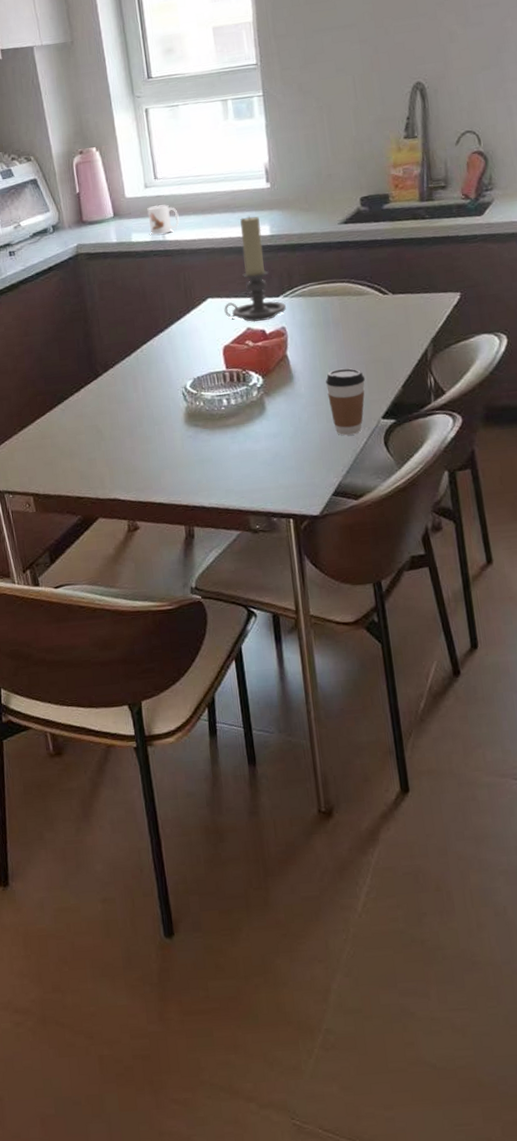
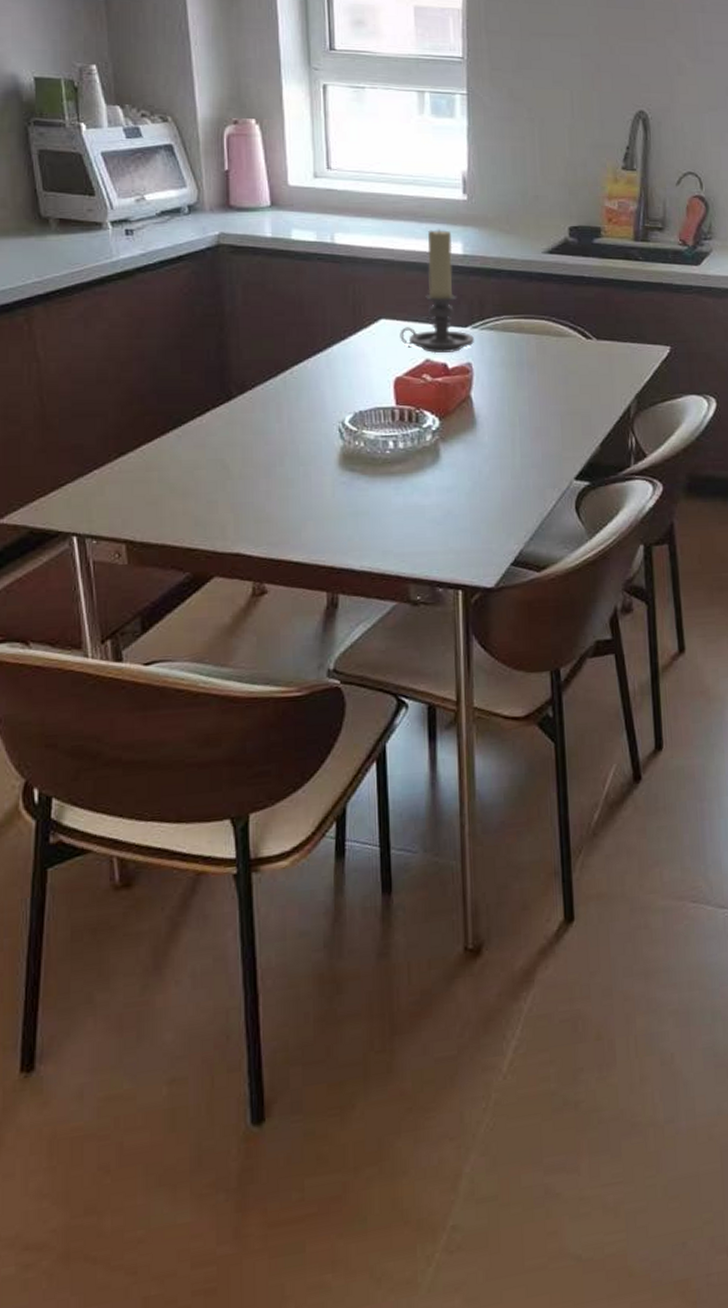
mug: present [147,204,180,235] -> none [314,200,354,235]
coffee cup: present [326,368,366,436] -> none [514,418,560,496]

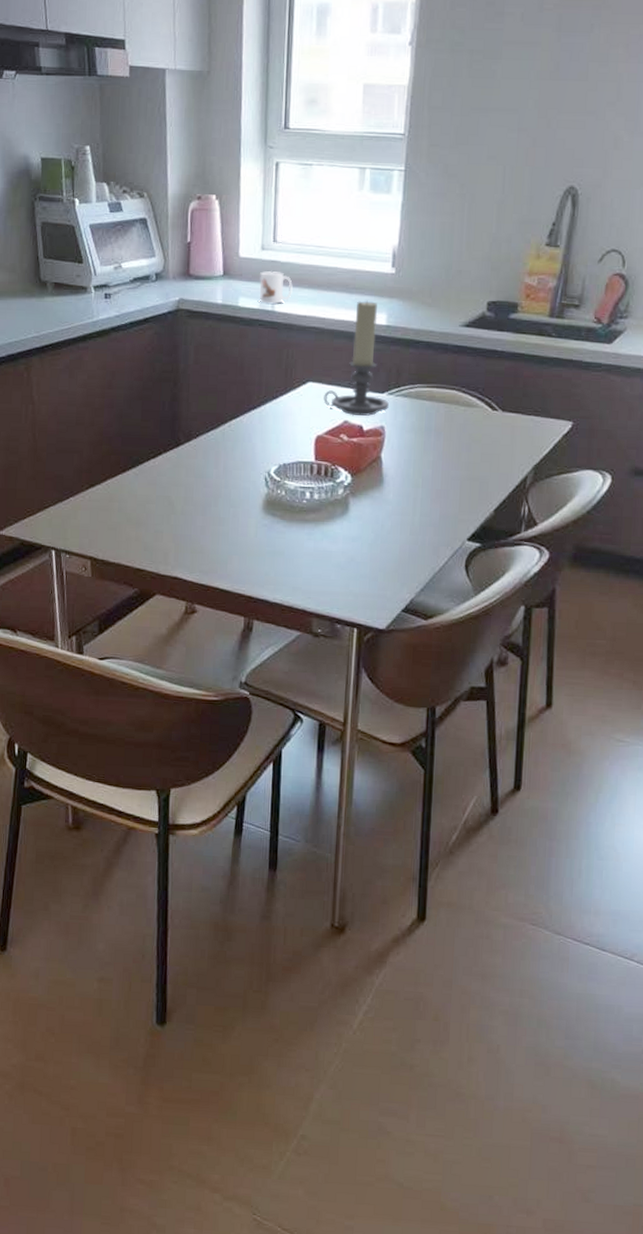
mug: none [314,200,354,235] -> present [259,271,293,304]

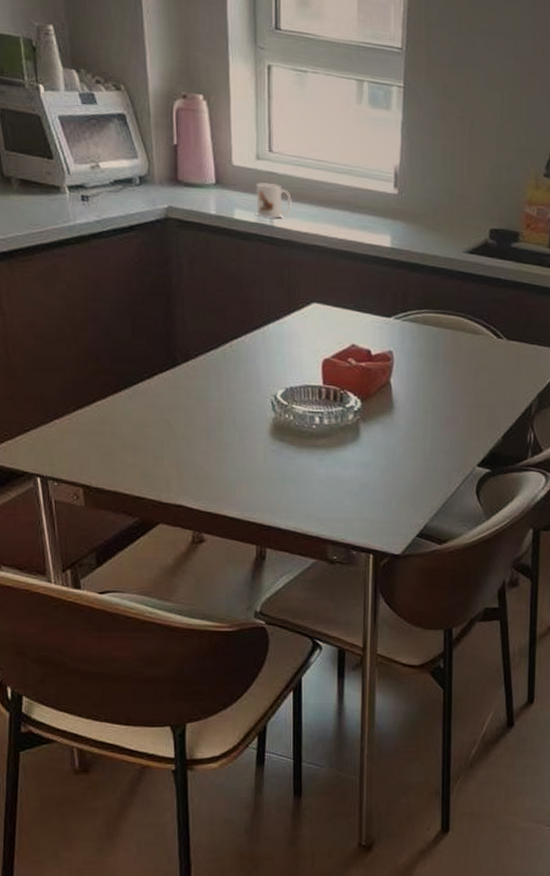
candle holder: present [323,300,389,416] -> none [329,220,396,340]

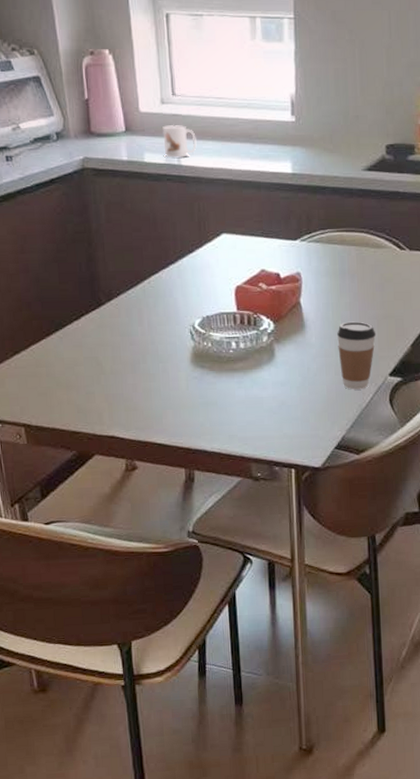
coffee cup: none [426,407,467,478] -> present [337,321,377,390]

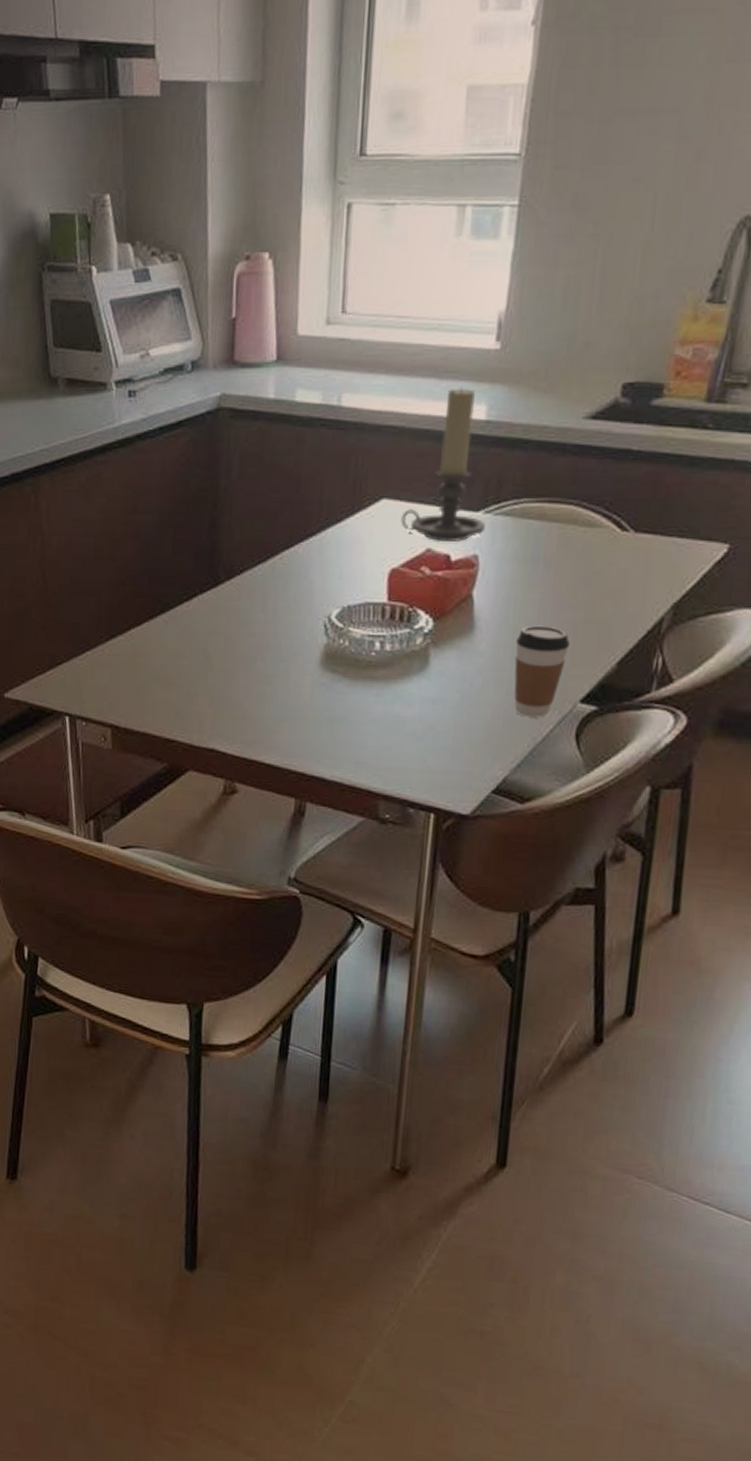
mug: present [162,125,197,158] -> none [322,353,365,396]
candle holder: none [239,149,302,265] -> present [401,387,485,543]

